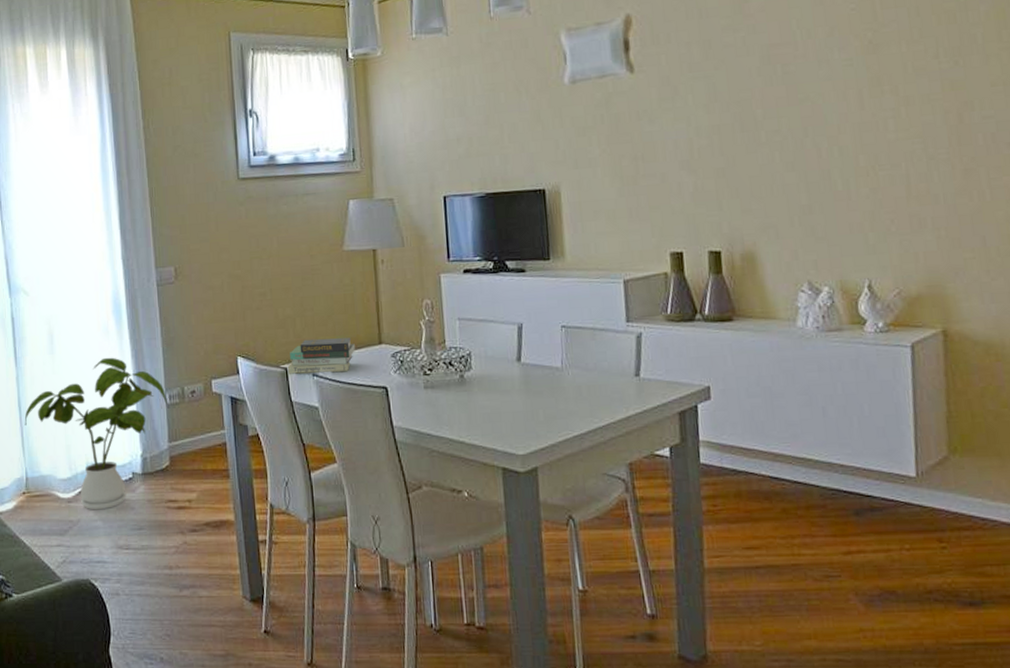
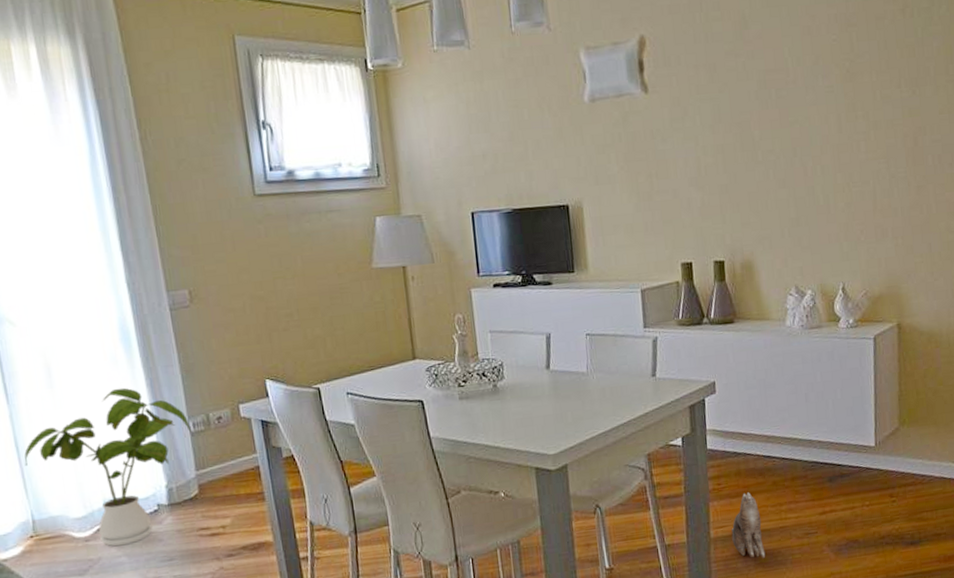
books: present [288,338,355,374] -> none [321,354,389,394]
cat: none [730,518,774,601] -> present [731,492,766,559]

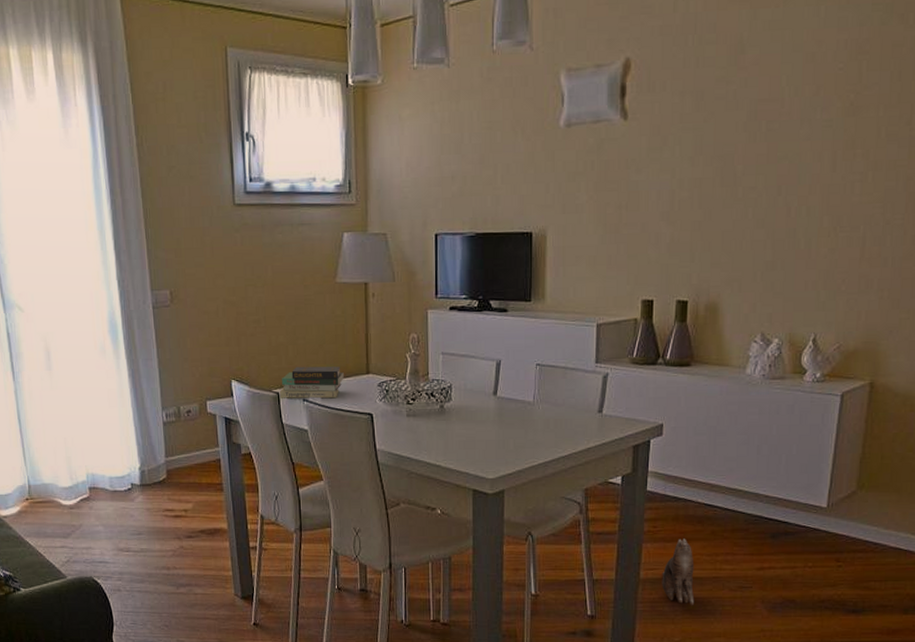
house plant: present [24,387,192,547] -> none [24,375,165,517]
books: none [321,354,389,394] -> present [280,366,344,399]

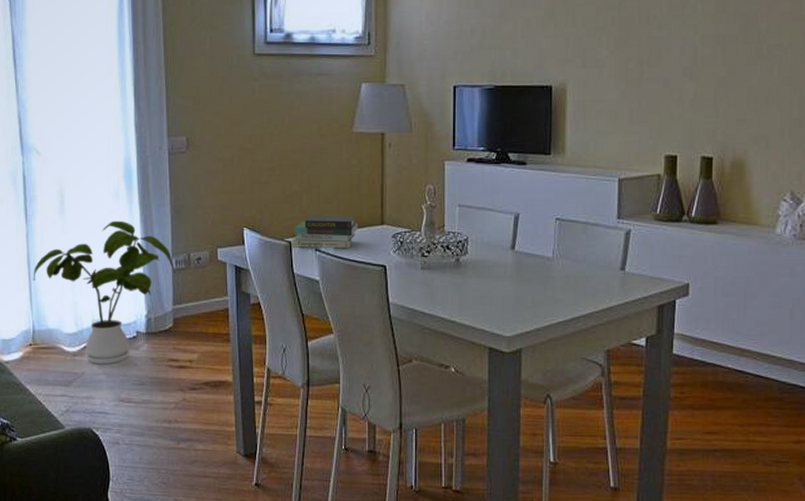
house plant: none [24,375,165,517] -> present [33,220,174,365]
cat: present [662,538,695,606] -> none [690,406,727,481]

